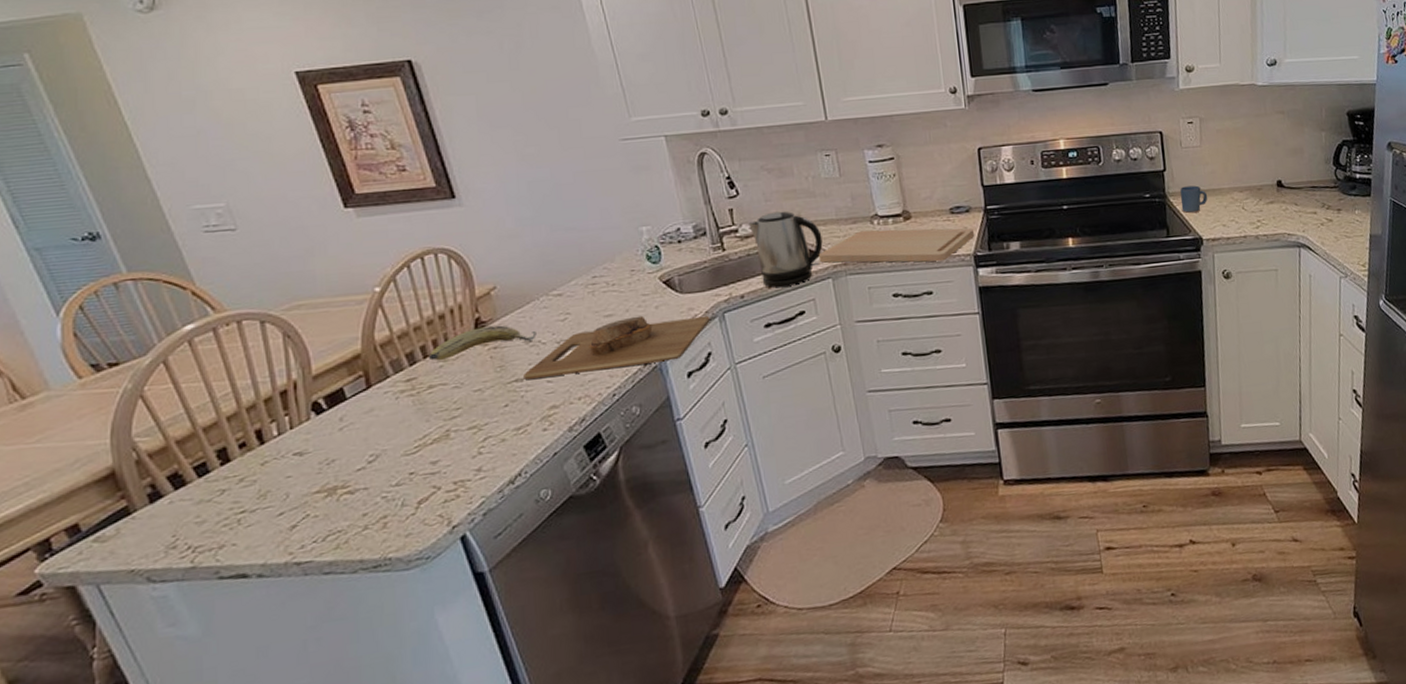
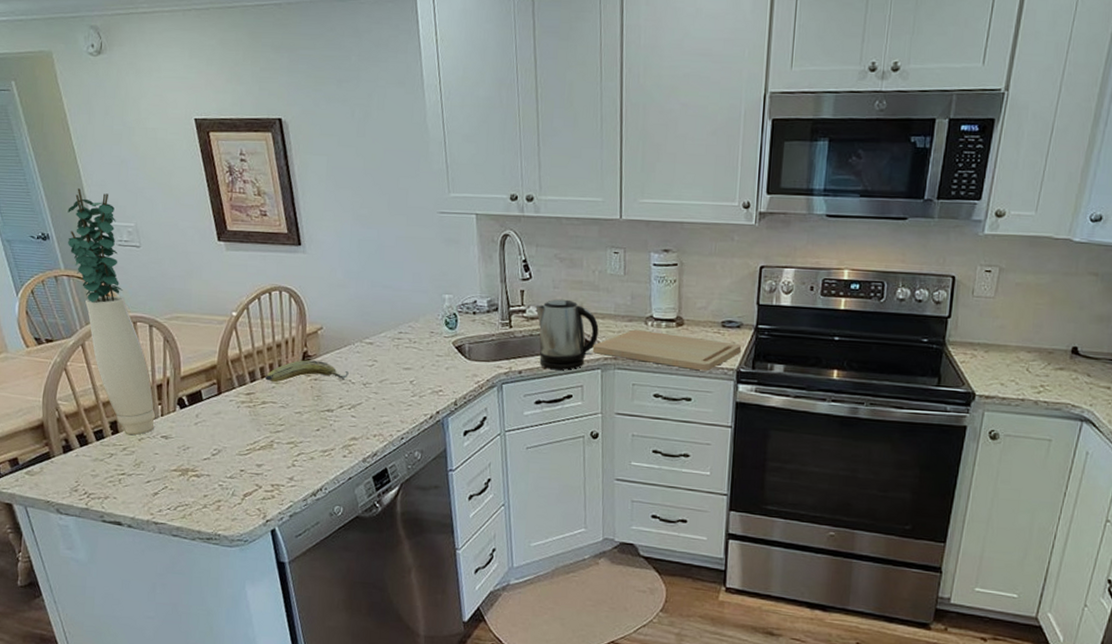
vase: none [125,171,282,461] -> present [67,188,155,435]
cutting board: present [523,315,710,381] -> none [334,373,490,418]
mug: present [1180,185,1208,214] -> none [959,337,991,367]

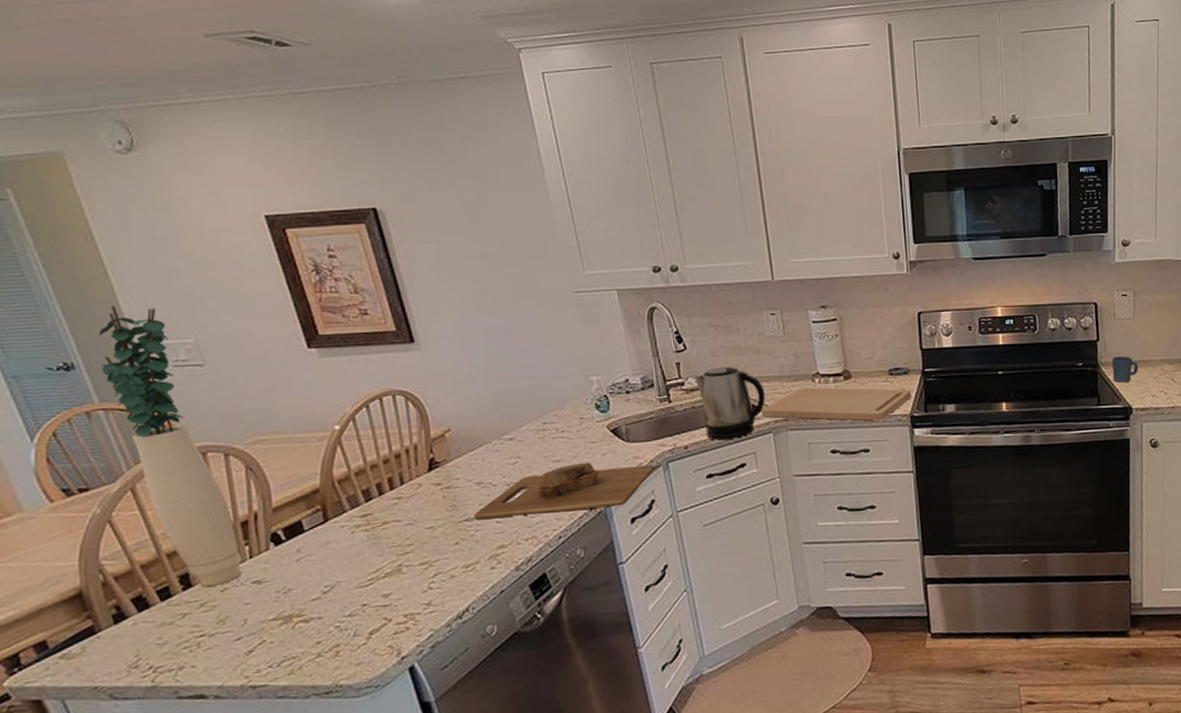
fruit: present [265,360,349,383] -> none [383,466,488,499]
cutting board: none [334,373,490,418] -> present [474,462,655,520]
mug: none [959,337,991,367] -> present [1112,356,1139,383]

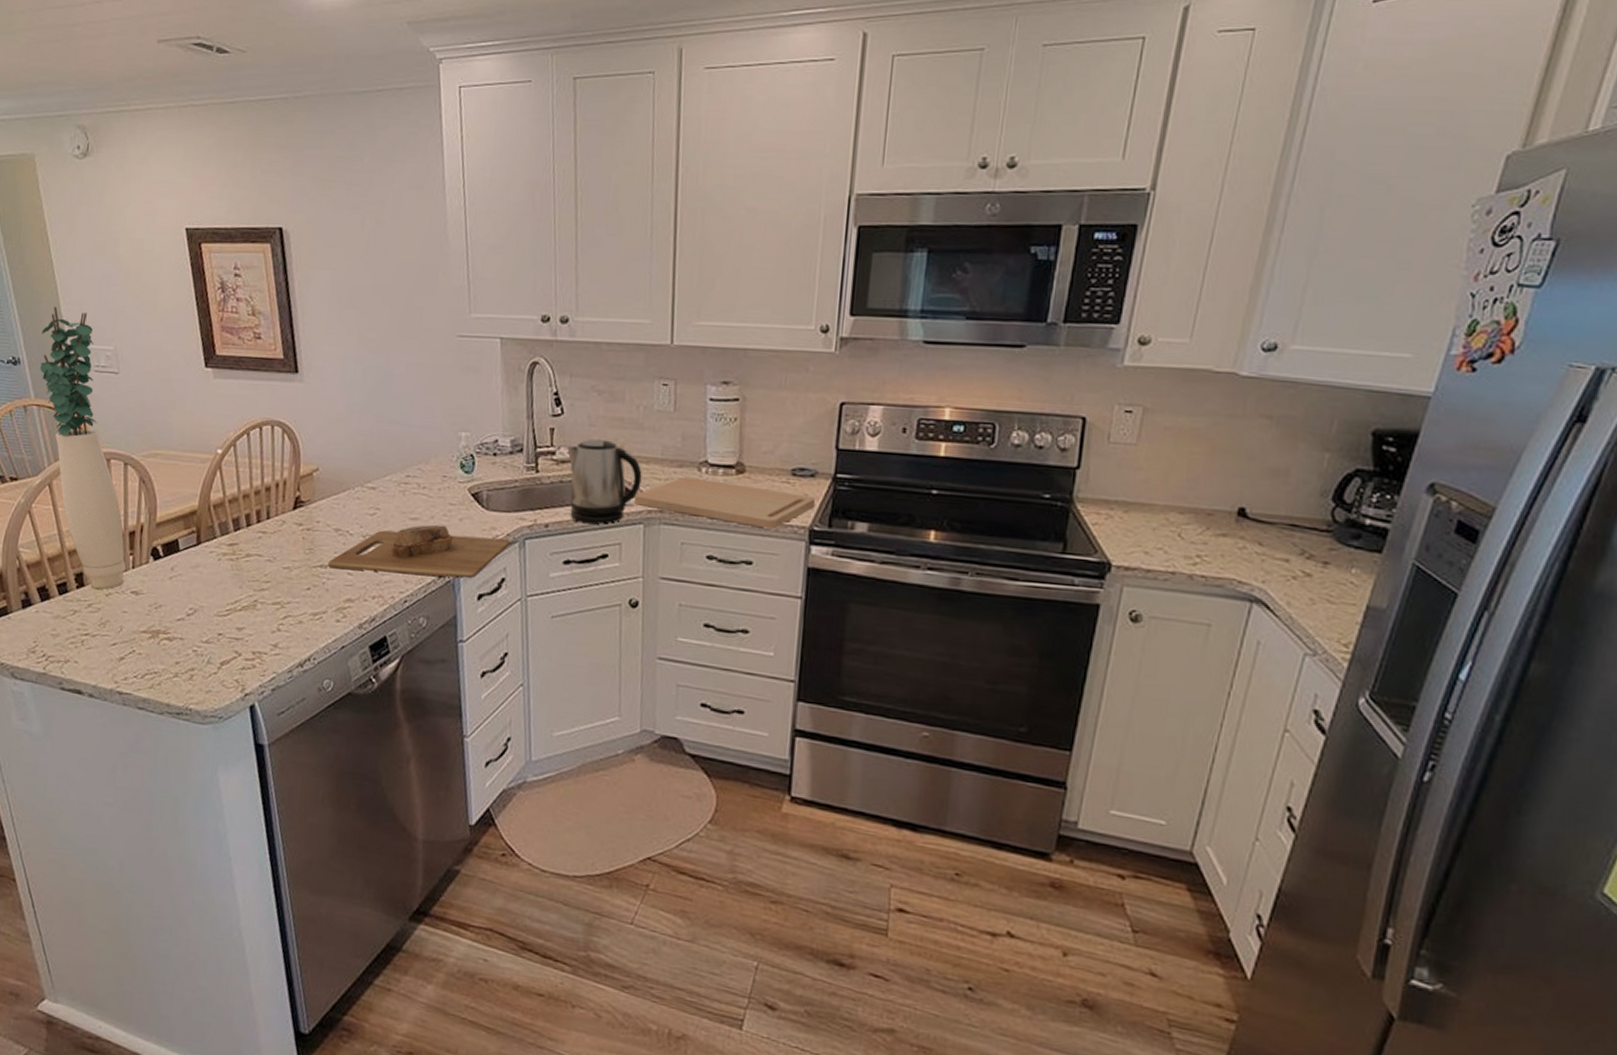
mug: present [1112,356,1139,383] -> none [1090,493,1132,530]

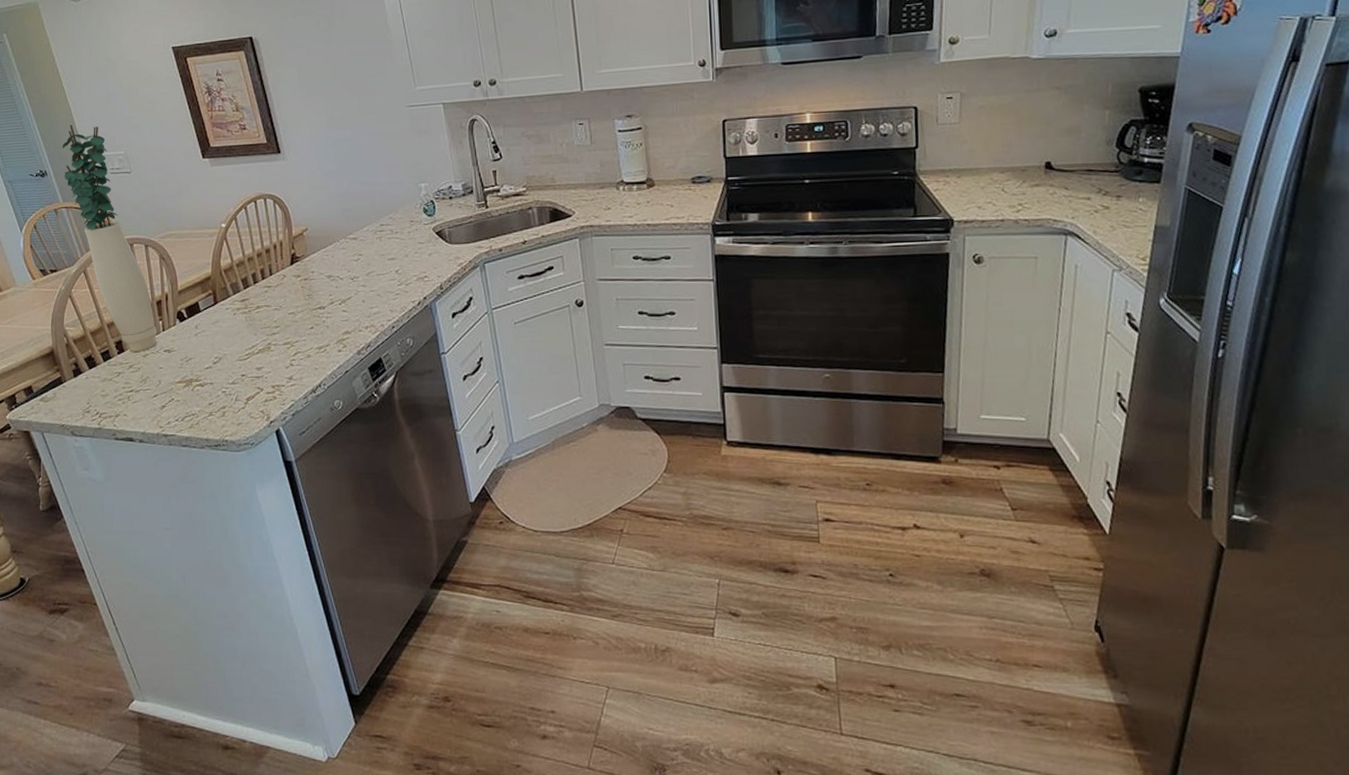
cutting board: present [328,524,511,579] -> none [325,261,473,309]
kettle: present [567,439,642,524] -> none [509,174,572,243]
cutting board: present [633,476,815,529] -> none [568,195,713,229]

